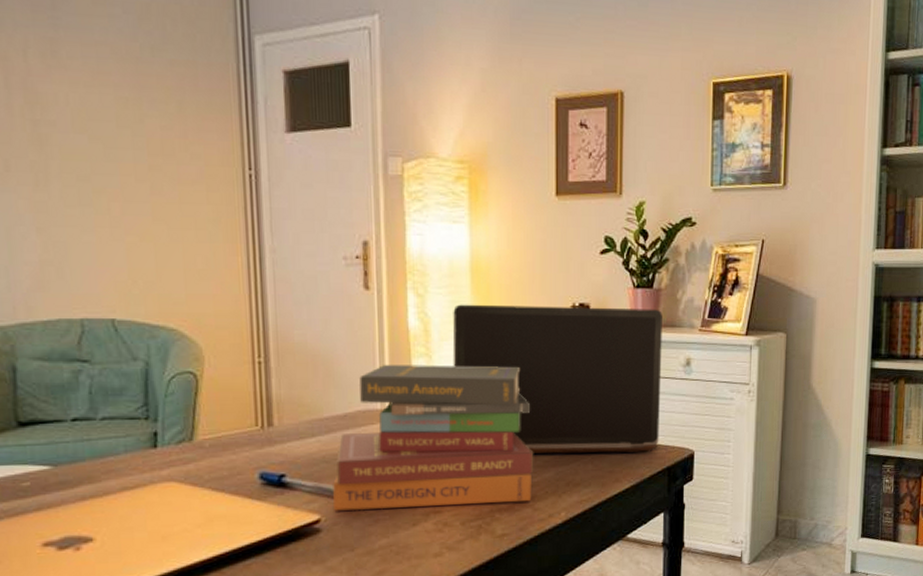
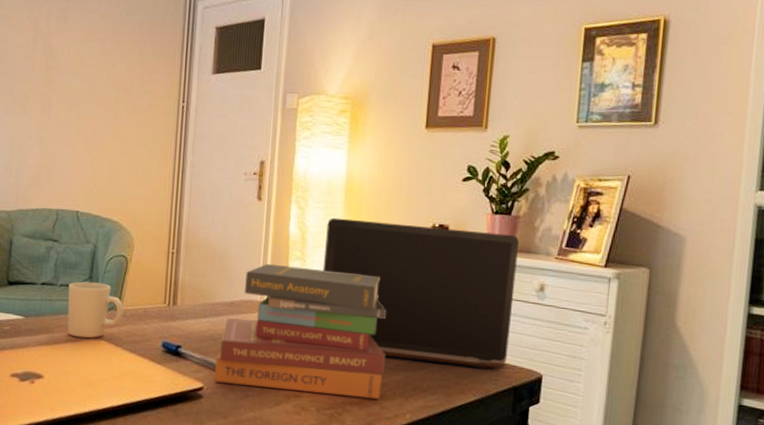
mug: none [114,409,201,483] -> present [67,281,124,339]

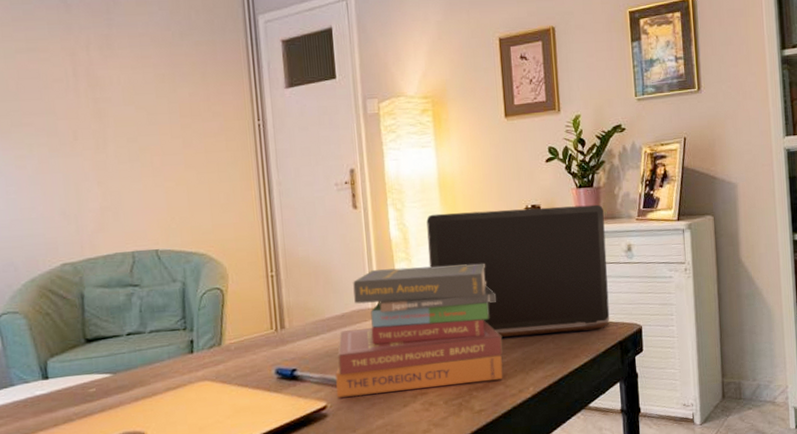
mug: present [67,281,124,339] -> none [159,320,228,384]

